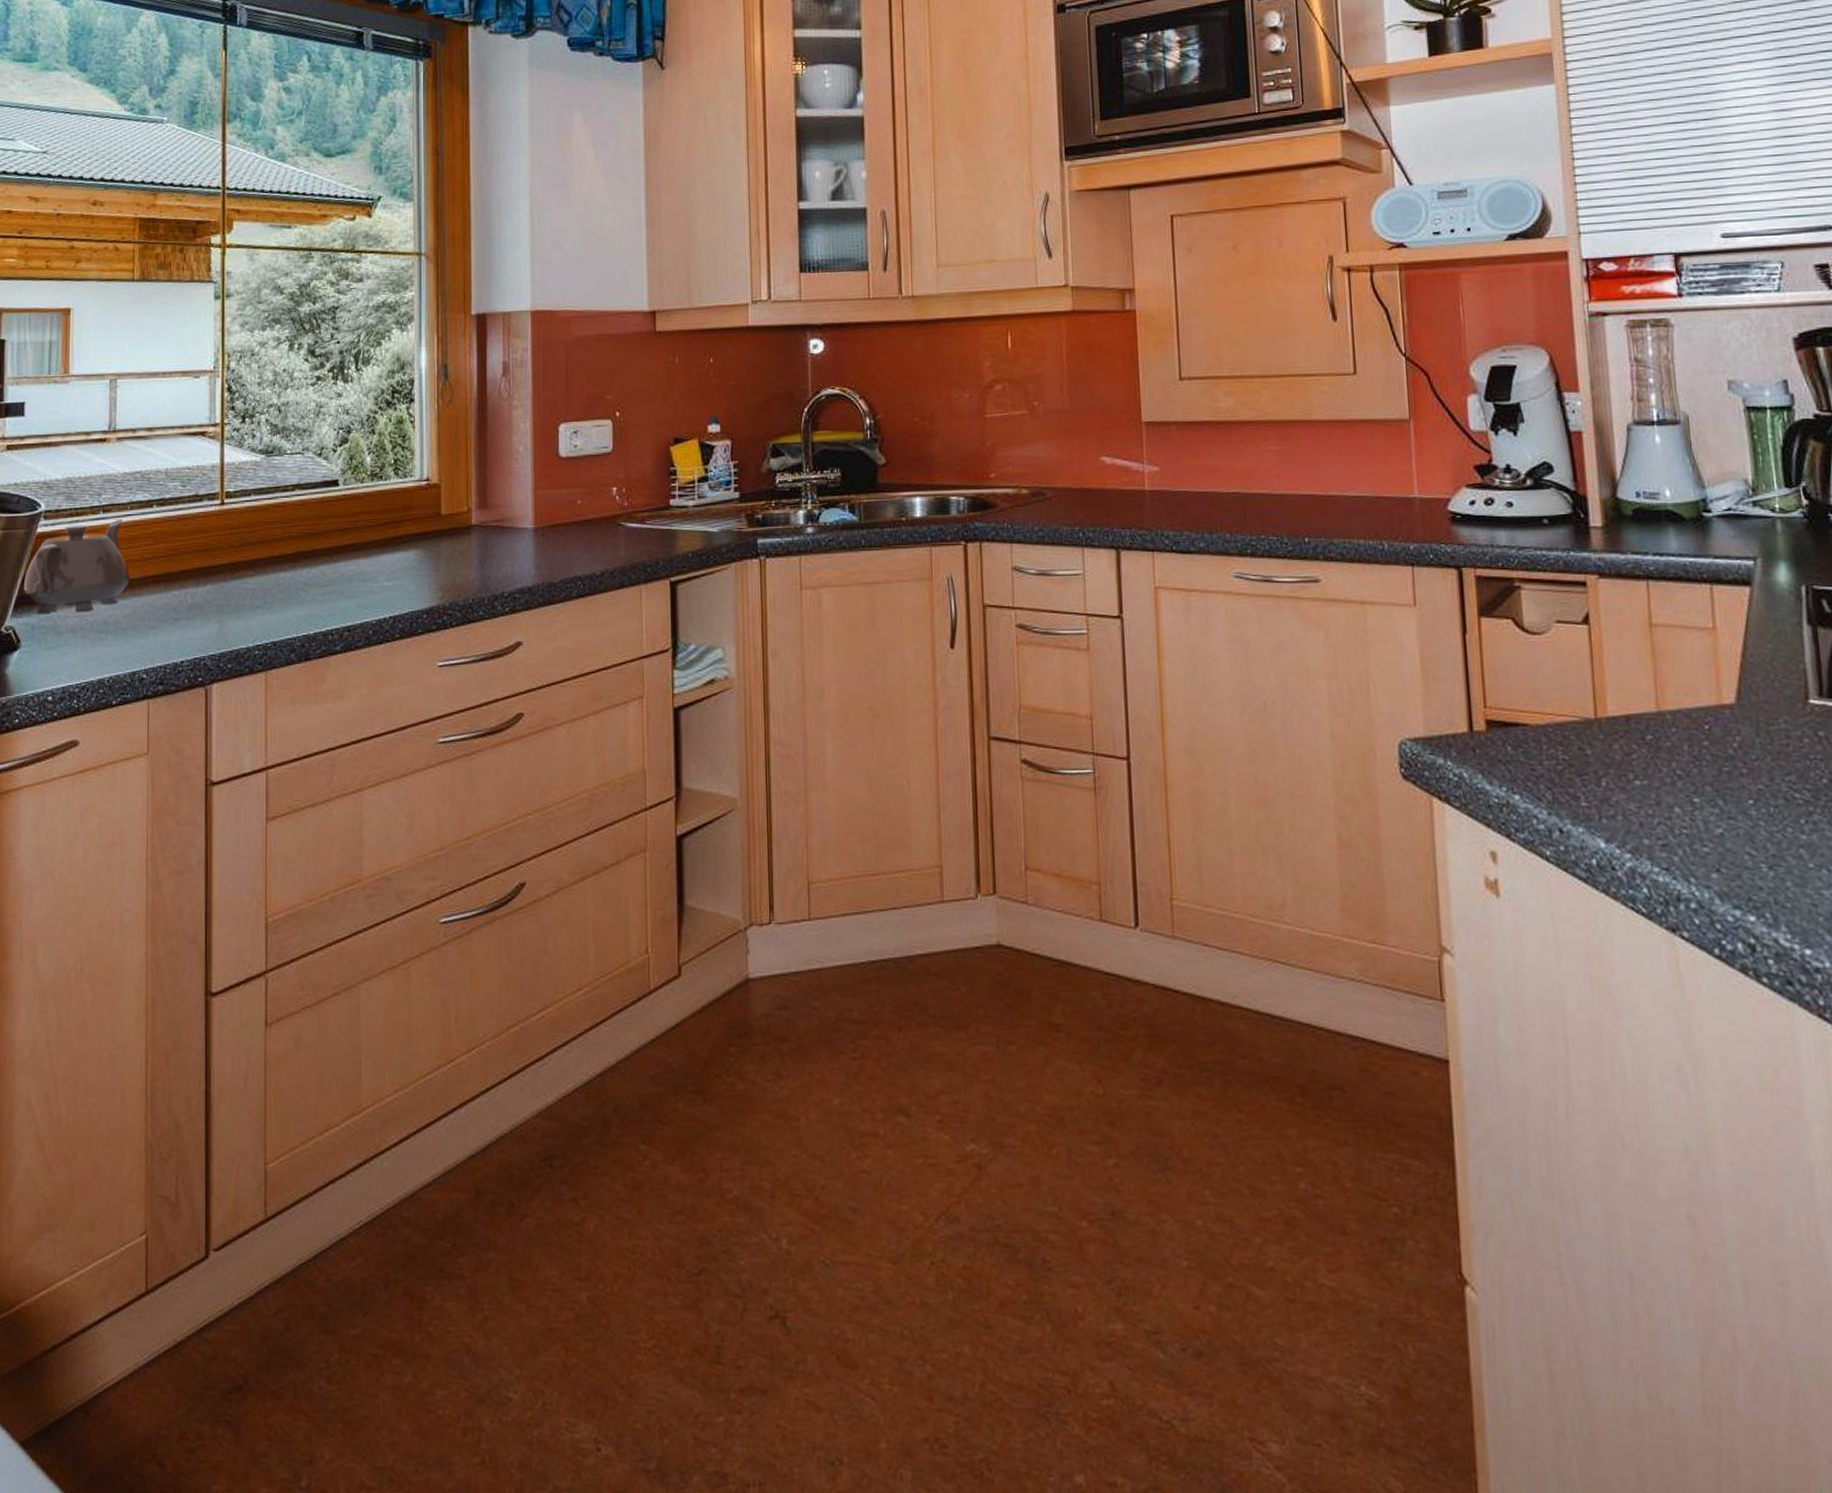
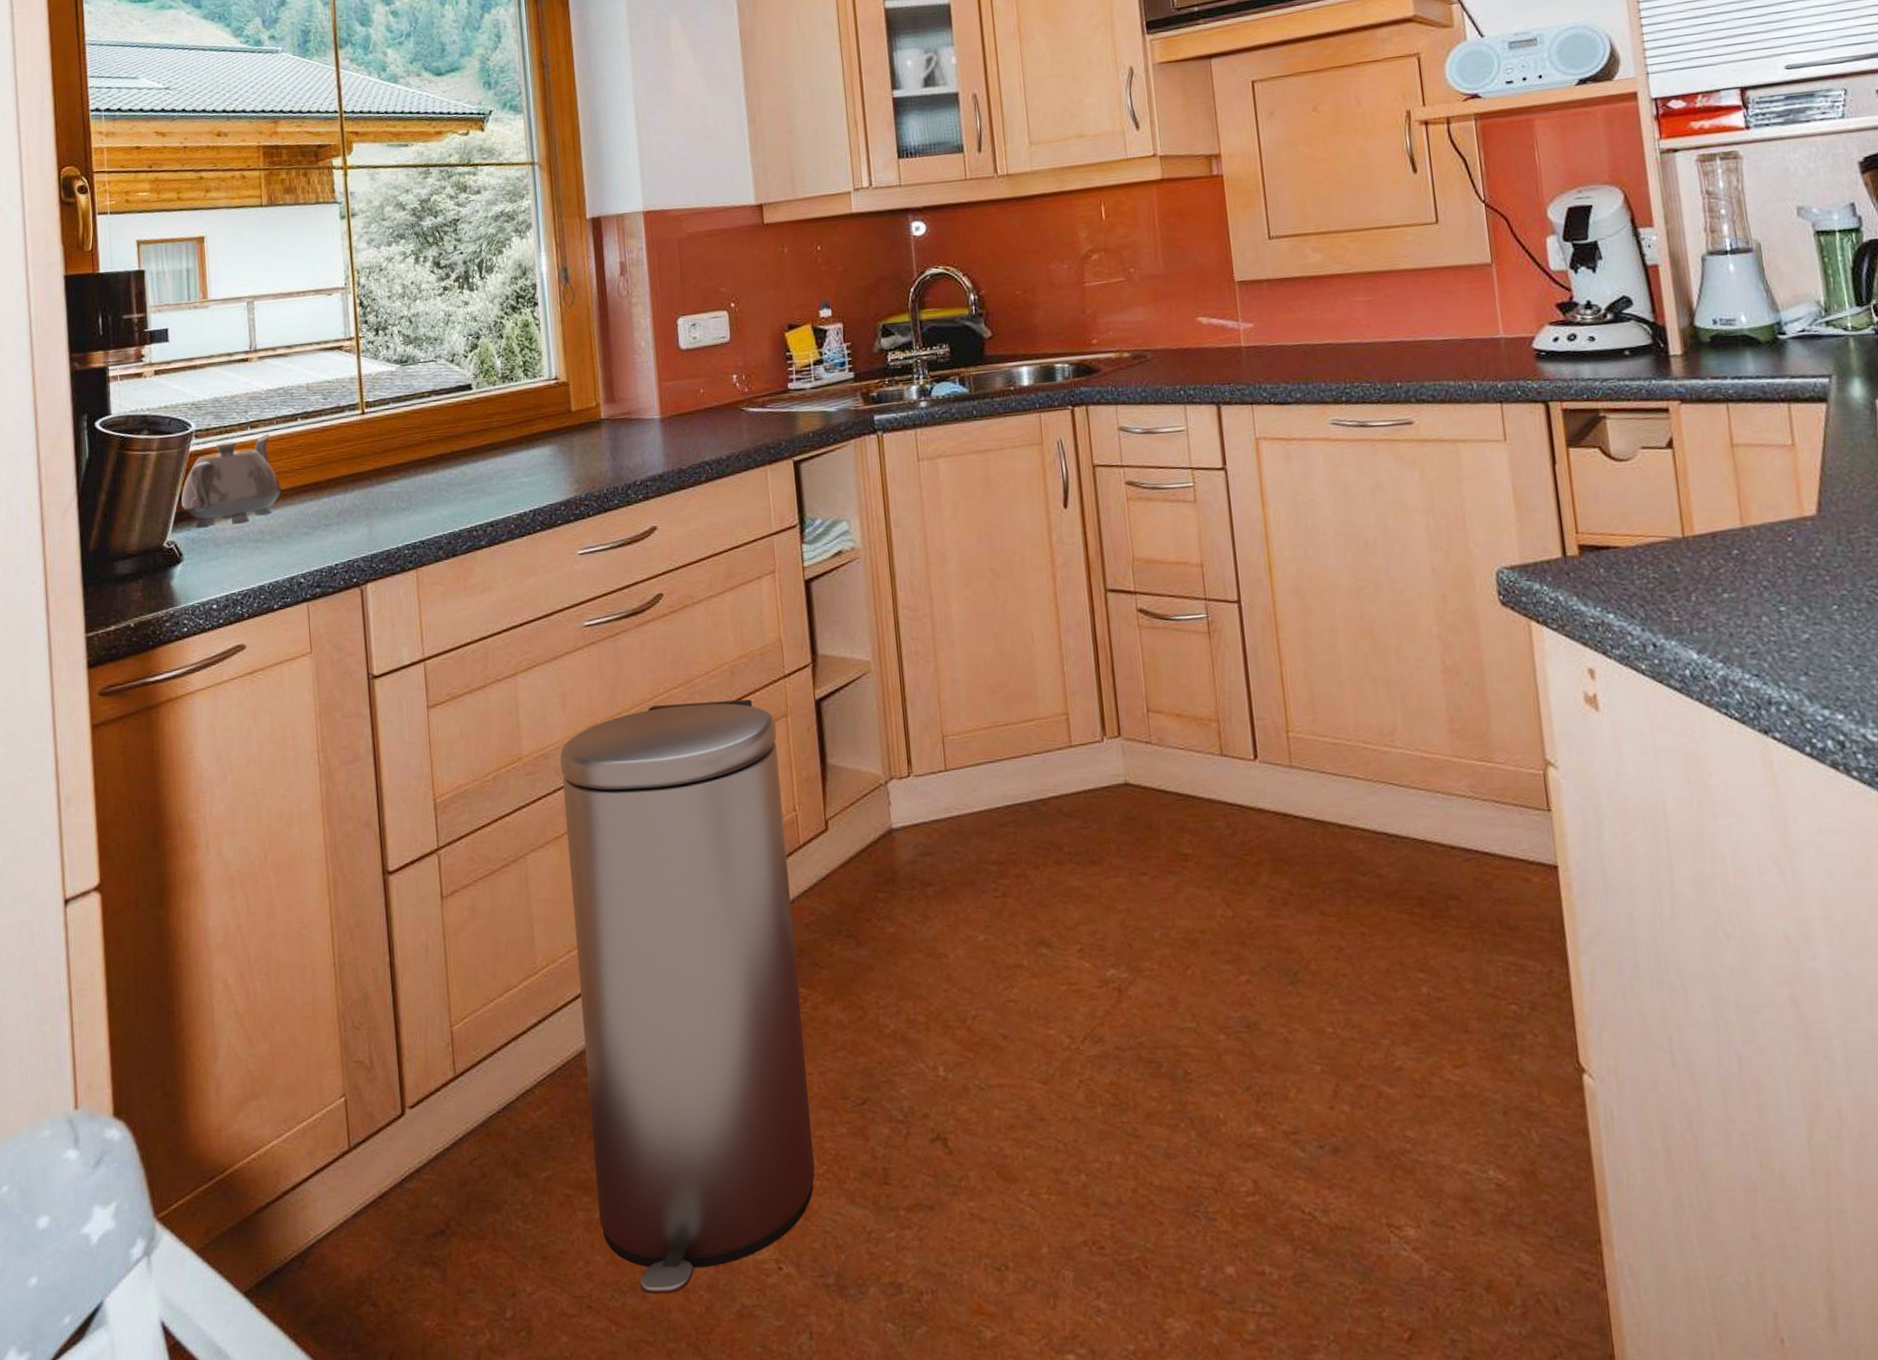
pedal bin: none [403,831,643,1470] -> present [560,699,815,1294]

